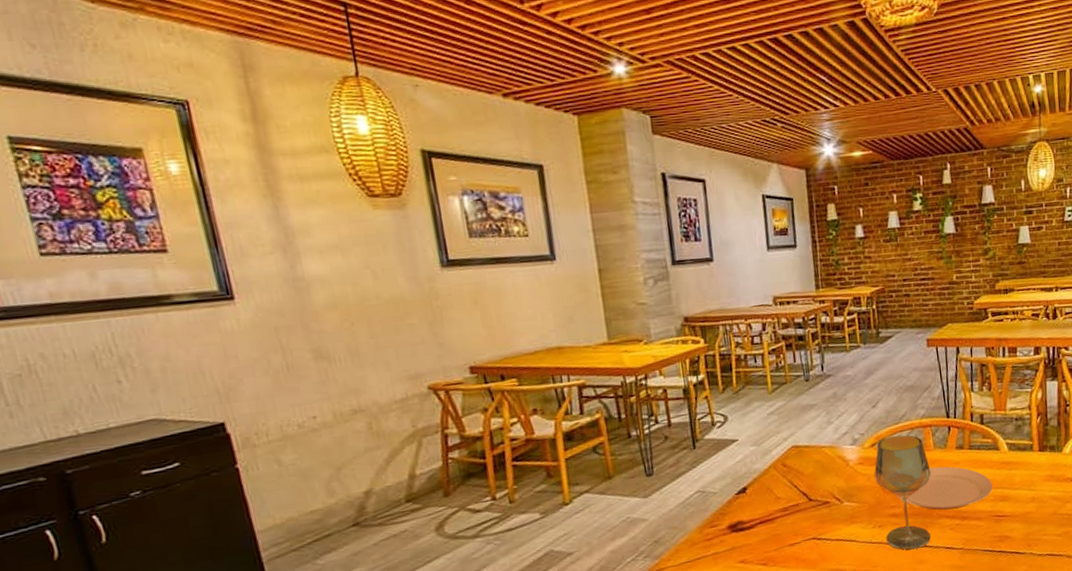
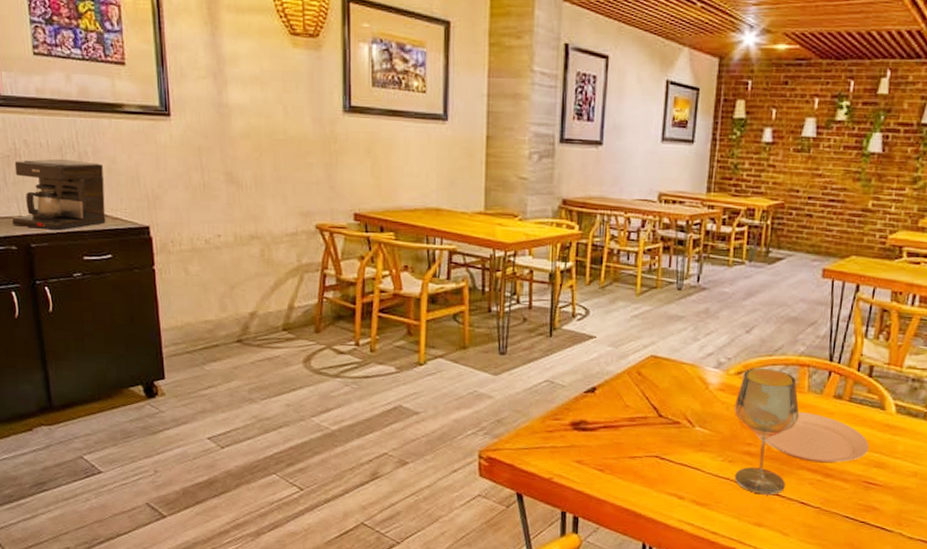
coffee maker: none [29,364,166,453] -> present [12,158,106,230]

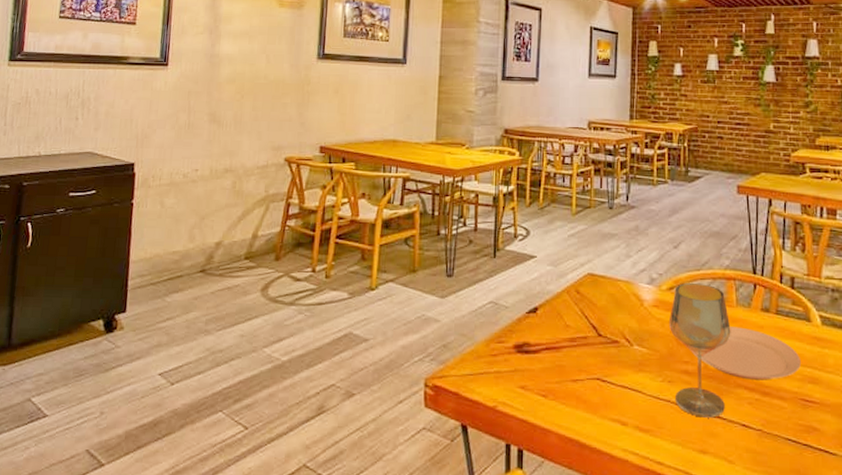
coffee maker: present [12,158,106,230] -> none [10,104,102,169]

